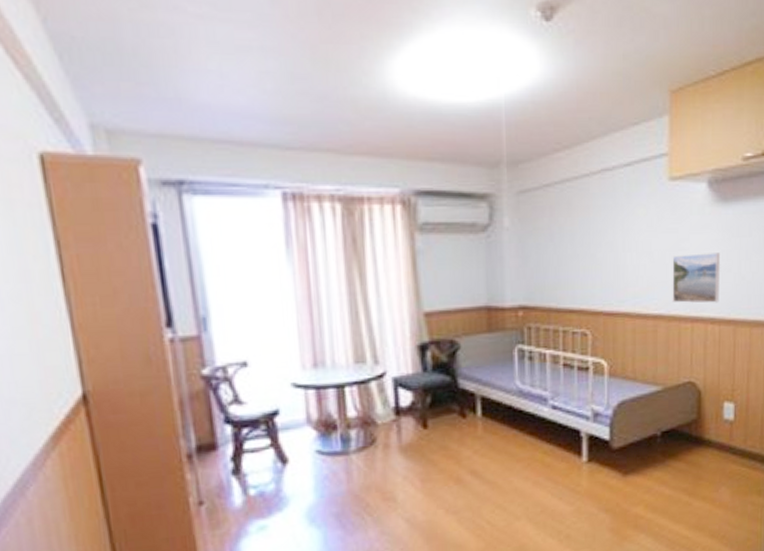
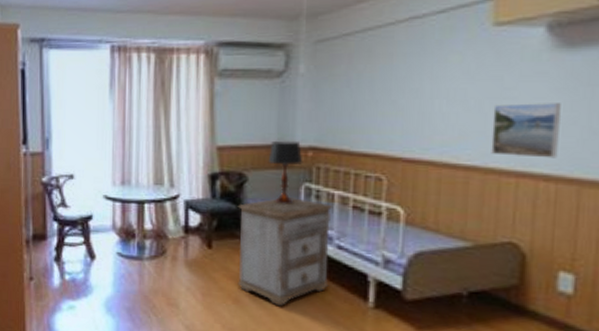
nightstand: none [451,361,547,478] -> present [237,198,334,307]
table lamp: none [479,300,515,370] -> present [268,140,303,205]

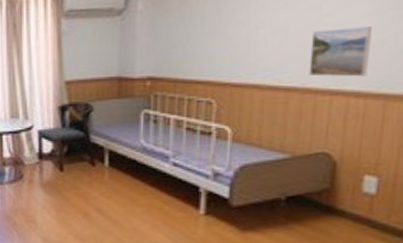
nightstand: present [237,198,334,307] -> none [85,123,170,218]
table lamp: present [268,140,303,205] -> none [111,72,142,129]

